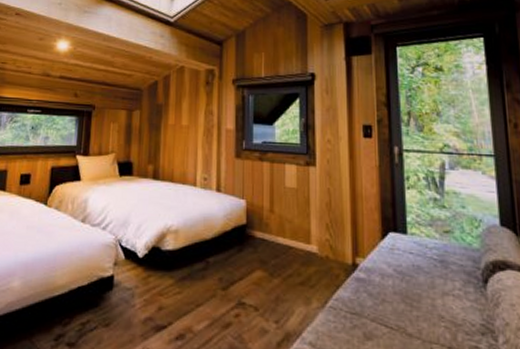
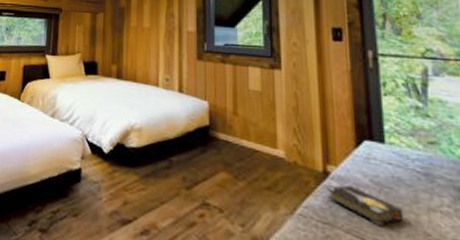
hardback book: none [356,275,421,312] -> present [328,184,403,225]

